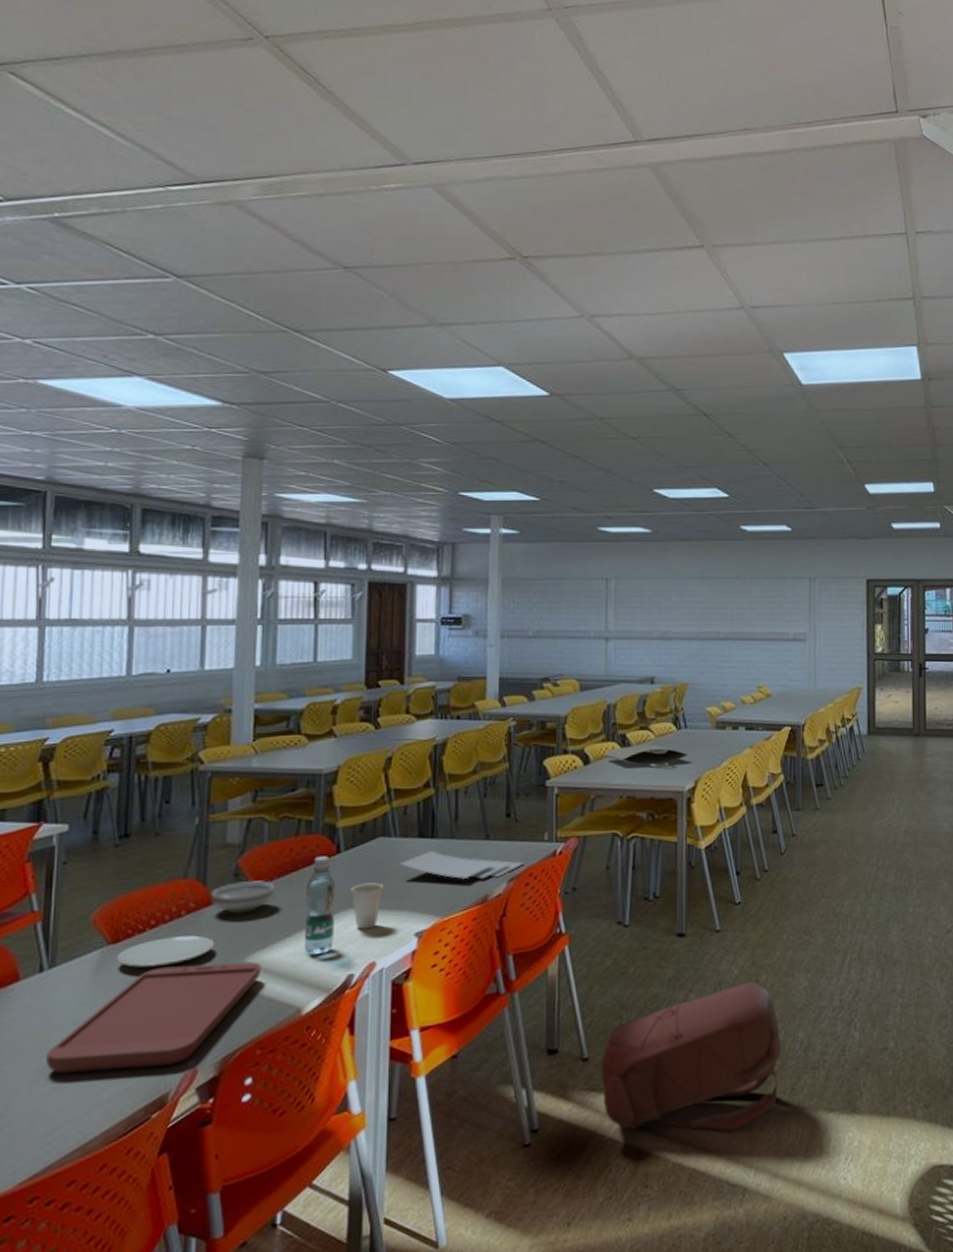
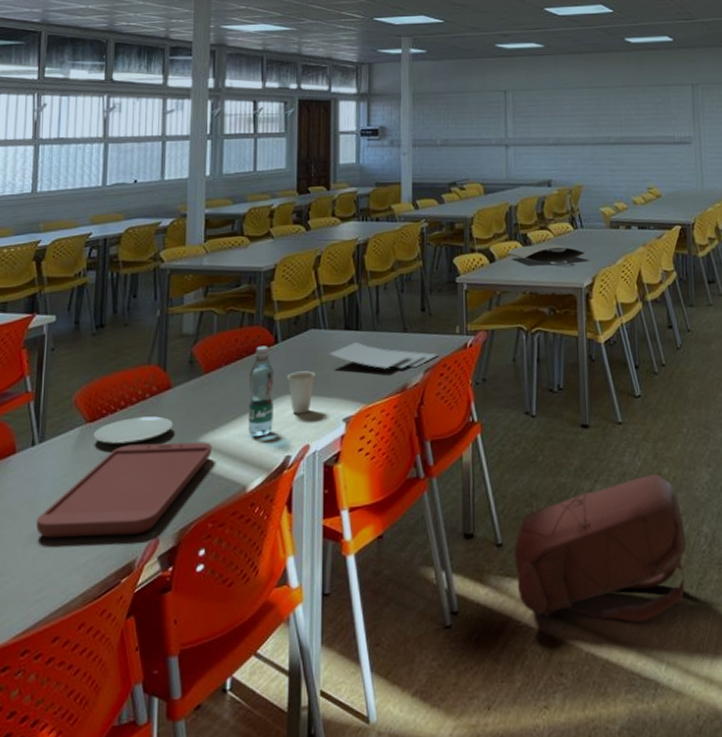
bowl: present [211,880,276,914] -> none [170,367,224,398]

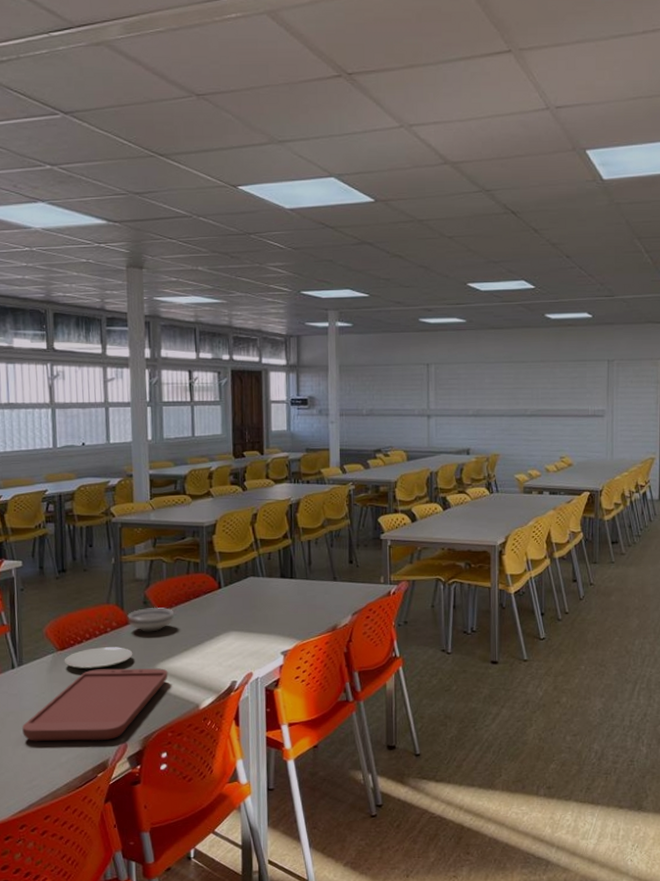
bowl: none [170,367,224,398] -> present [127,607,175,632]
bottle: present [248,346,275,437] -> none [197,590,220,666]
cup: present [286,371,316,414] -> none [230,612,256,648]
papers: present [329,341,439,370] -> none [267,588,365,612]
tote bag: present [508,244,586,266] -> none [429,506,500,526]
backpack: present [513,473,687,623] -> none [429,701,579,816]

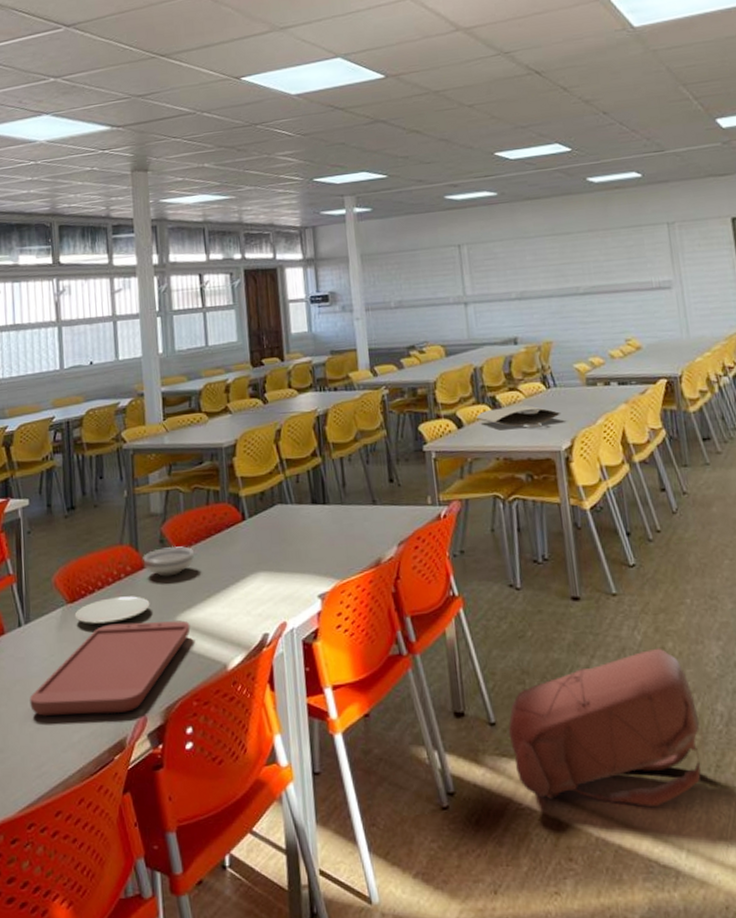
tote bag: none [429,506,500,526] -> present [476,405,561,429]
backpack: none [429,701,579,816] -> present [508,648,701,807]

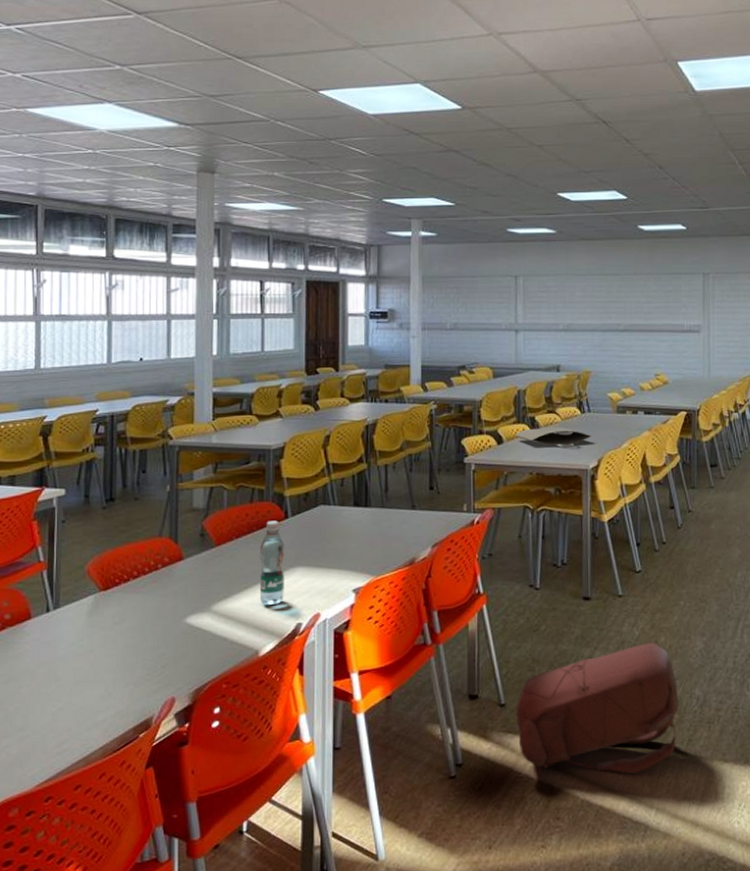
tray: present [30,620,191,716] -> none [54,609,225,697]
plate: present [74,596,150,624] -> none [107,585,186,611]
bowl: present [143,545,195,577] -> none [182,539,235,569]
bottle: none [220,523,248,615] -> present [259,520,285,606]

